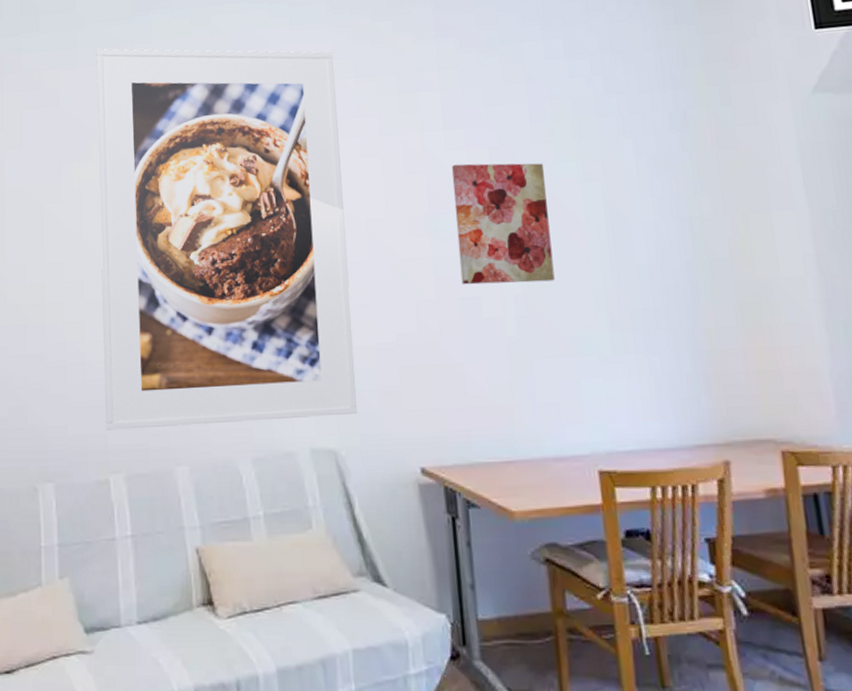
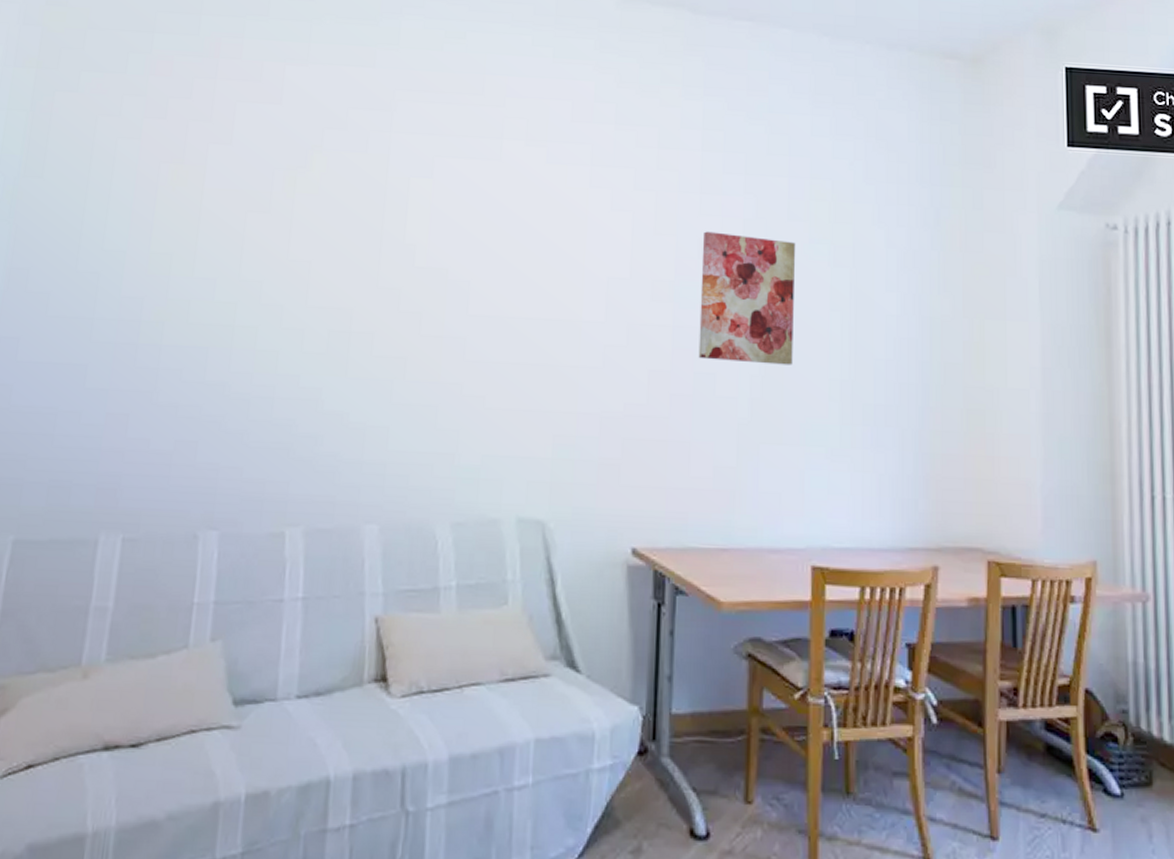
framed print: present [96,48,358,430] -> none [287,47,596,485]

